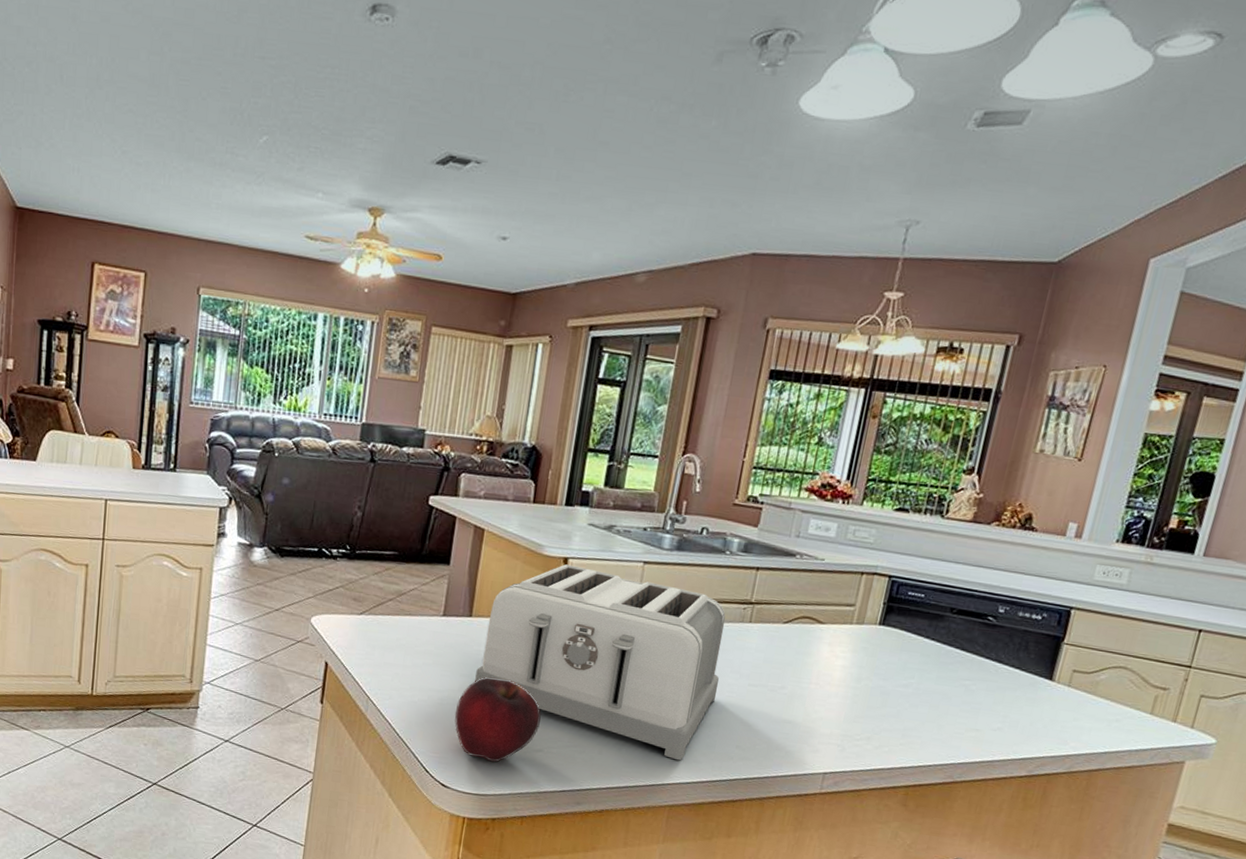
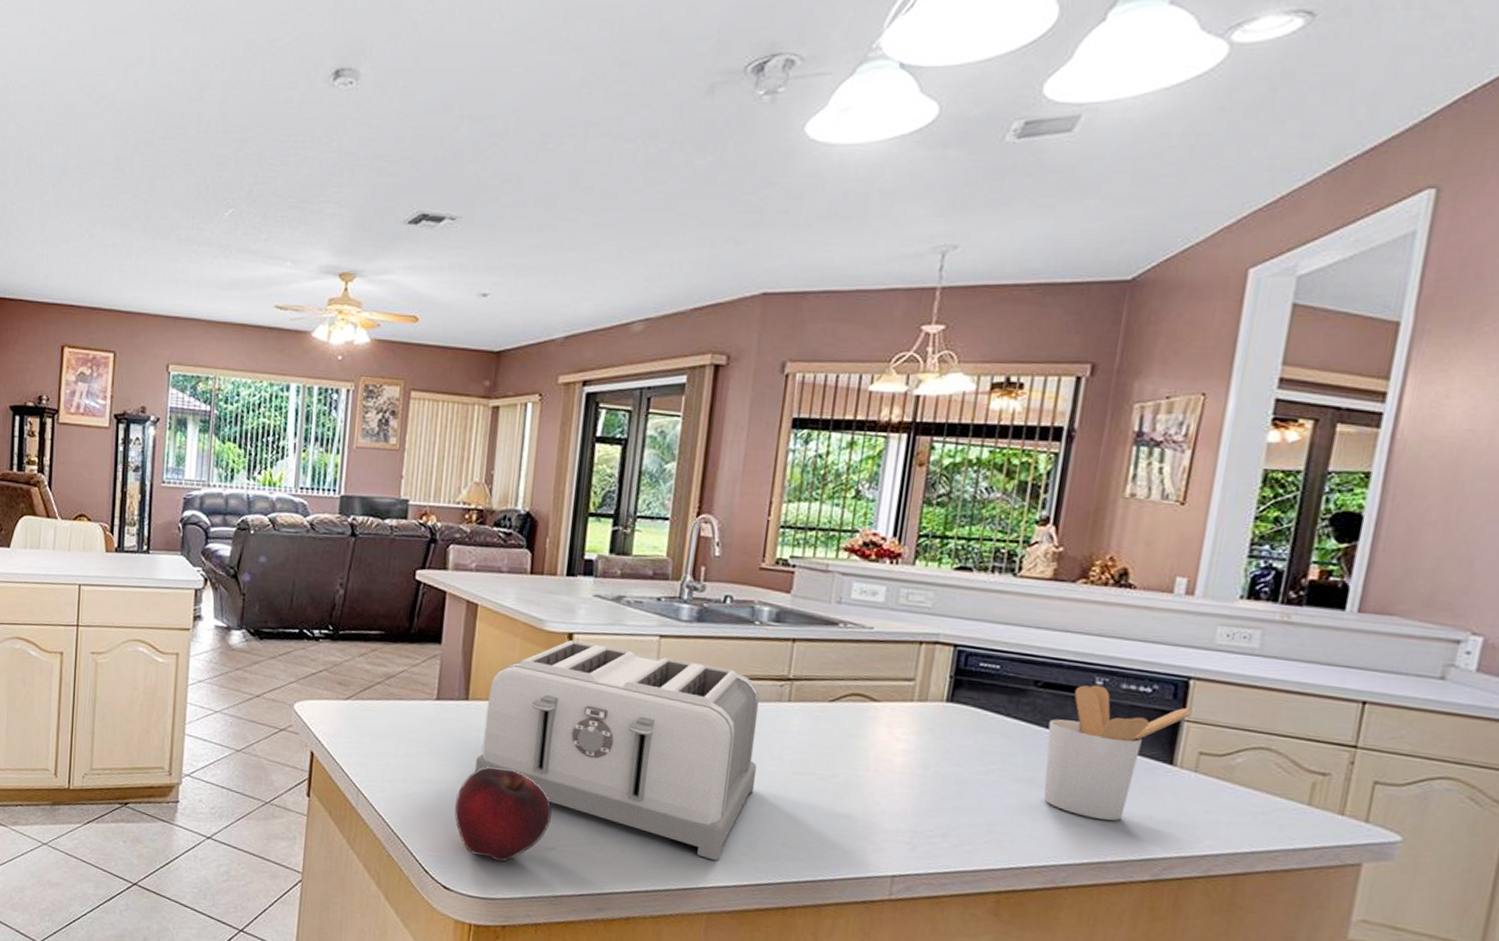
utensil holder: none [949,612,1071,727] -> present [1043,685,1192,821]

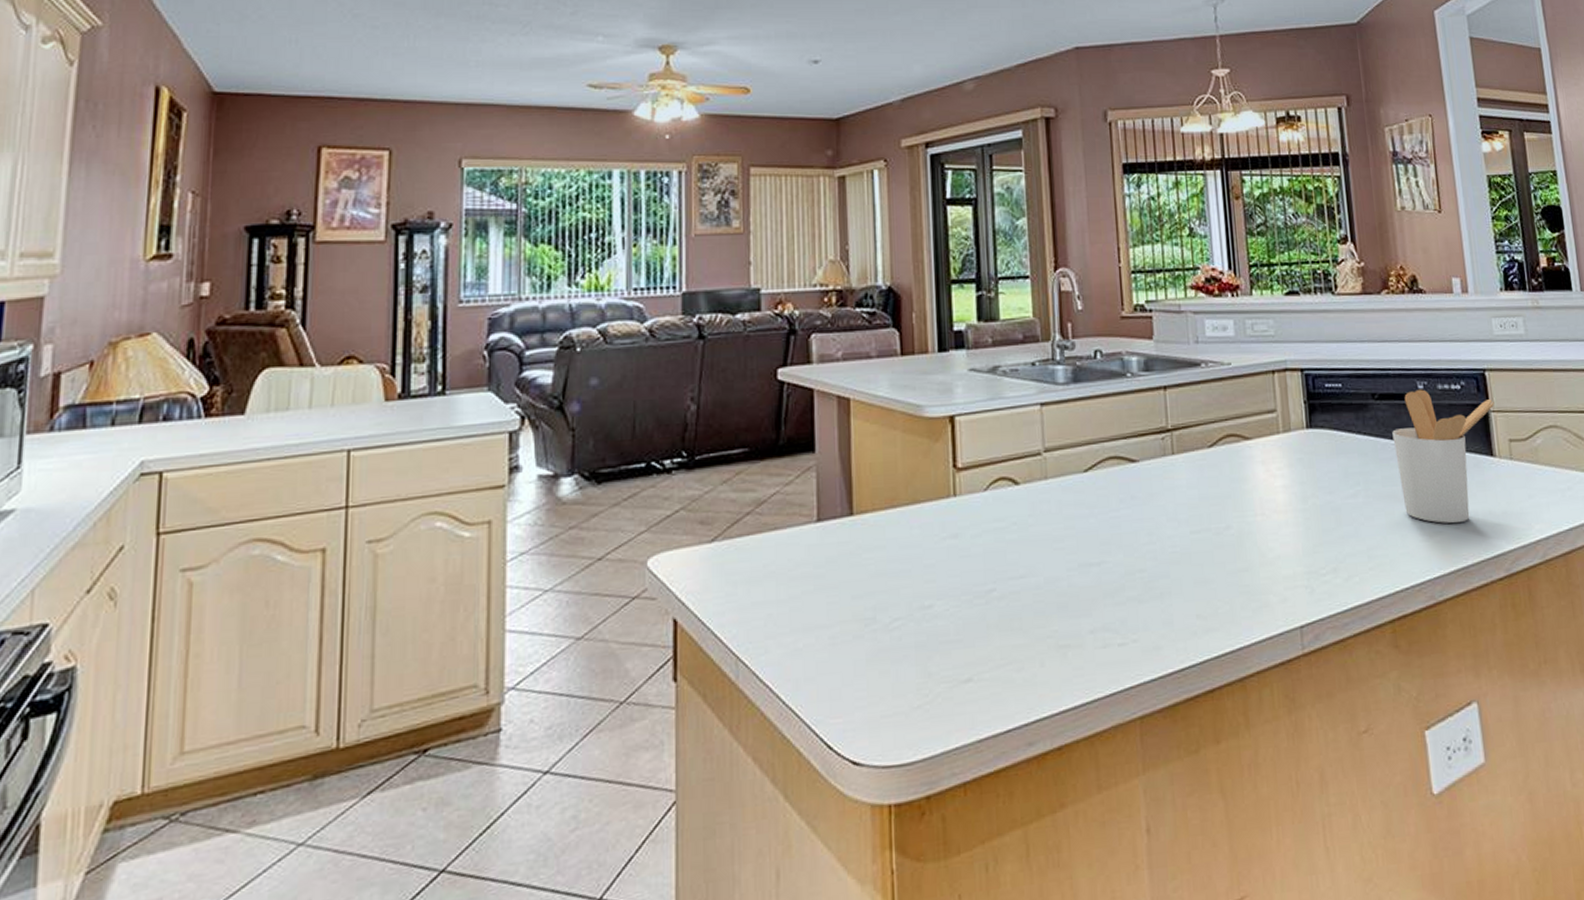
fruit: present [454,766,552,862] -> none [853,591,962,713]
toaster: present [475,640,760,861] -> none [871,423,1159,652]

